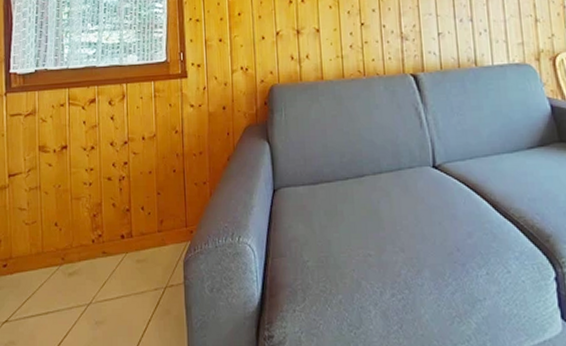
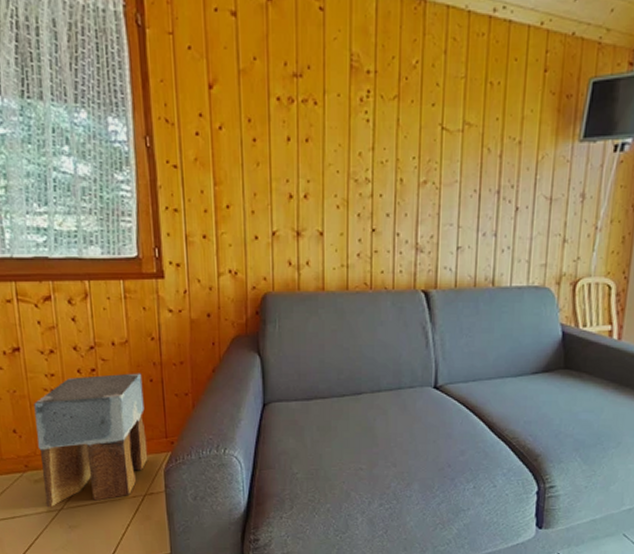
stool: none [74,164,170,302] -> present [34,373,148,508]

